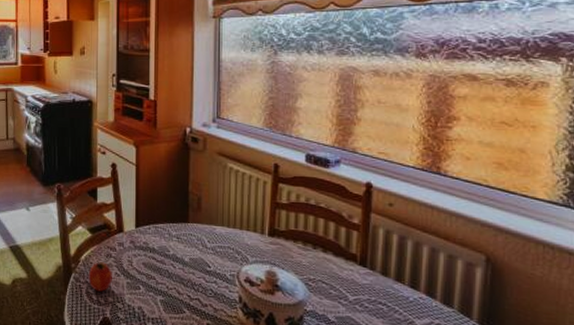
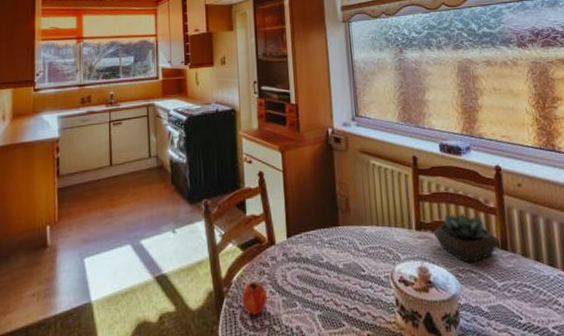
succulent plant: none [287,224,358,274] -> present [433,213,499,263]

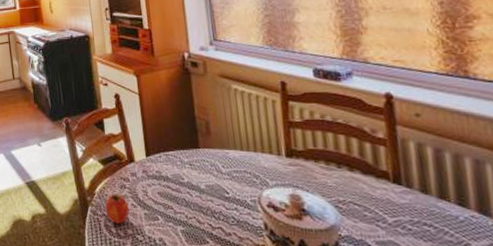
succulent plant: present [433,213,499,263] -> none [307,142,390,195]

